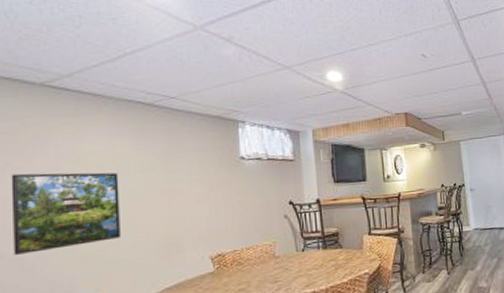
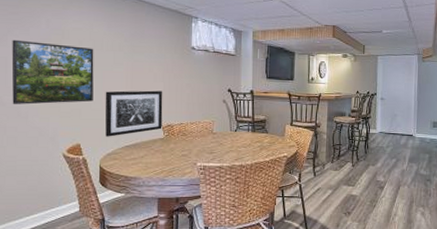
wall art: none [135,214,211,280] -> present [105,90,163,137]

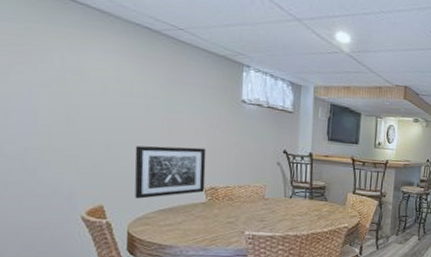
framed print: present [11,39,94,105] -> none [14,77,122,157]

